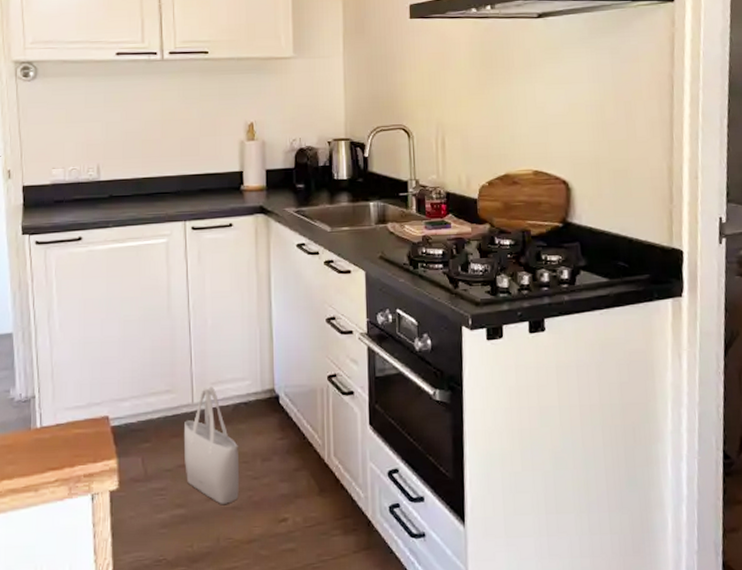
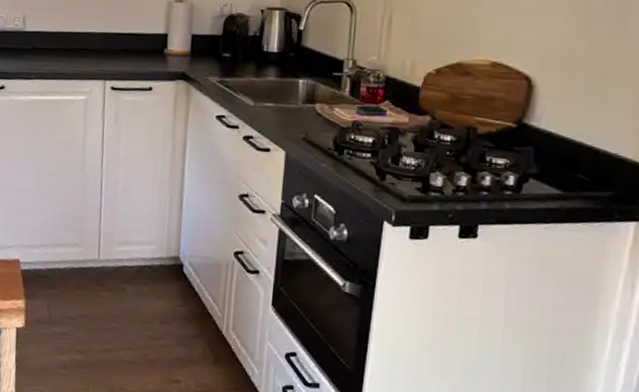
shopping bag: present [183,386,240,505] -> none [86,246,140,358]

